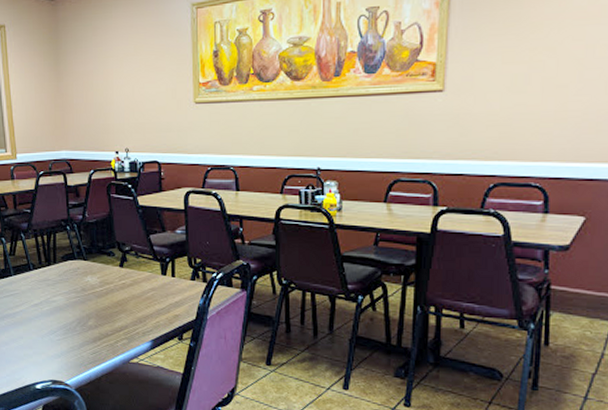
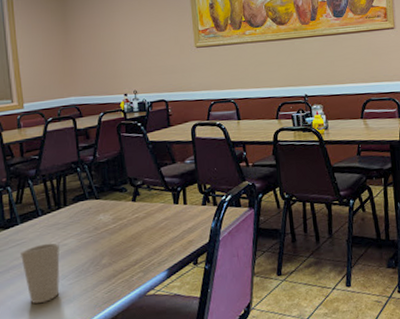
cup: none [14,297,49,353] -> present [21,242,60,304]

